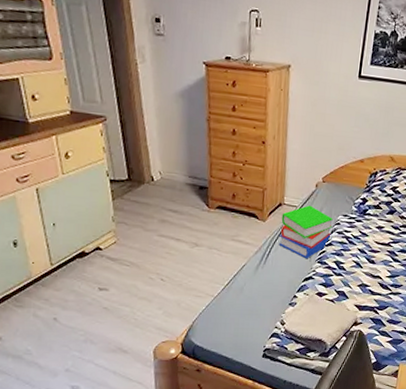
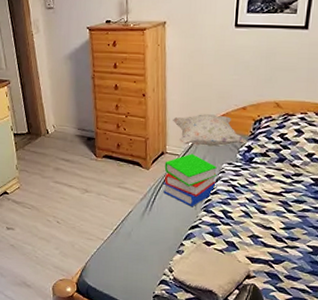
decorative pillow: none [292,165,362,198] -> present [173,114,247,147]

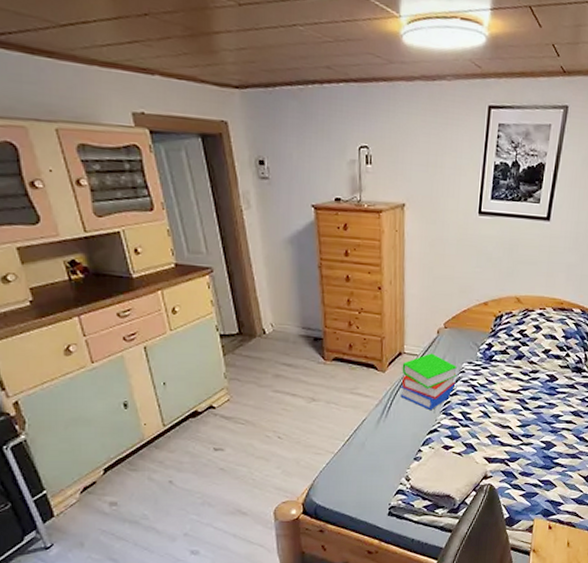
decorative pillow: present [173,114,247,147] -> none [411,309,487,345]

